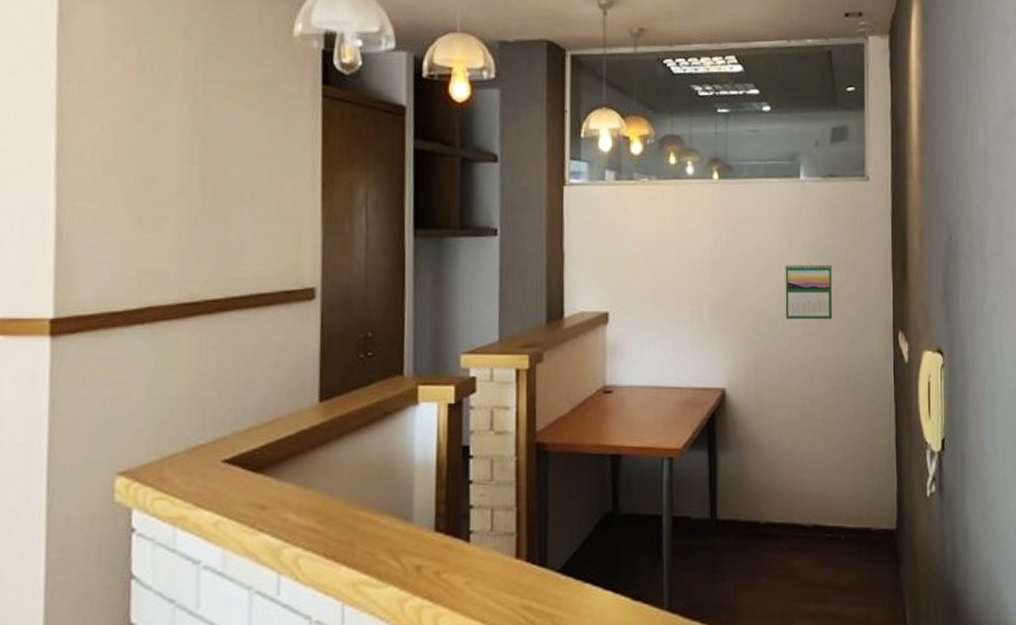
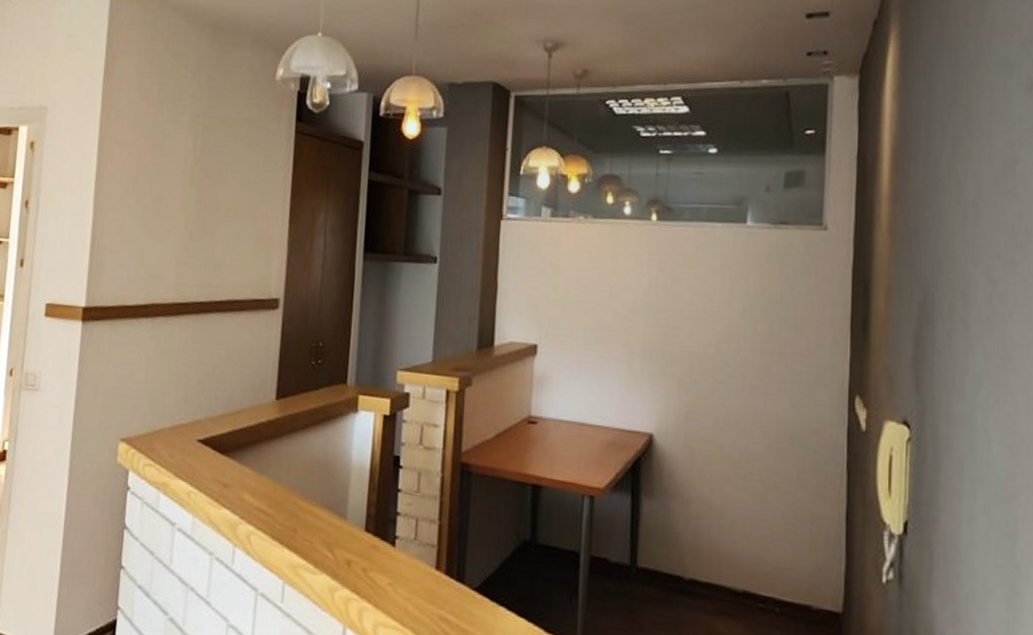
calendar: present [785,262,833,320] -> none [723,312,779,376]

